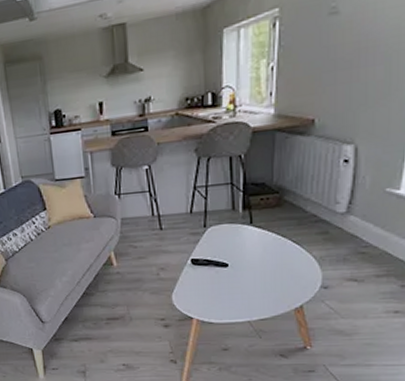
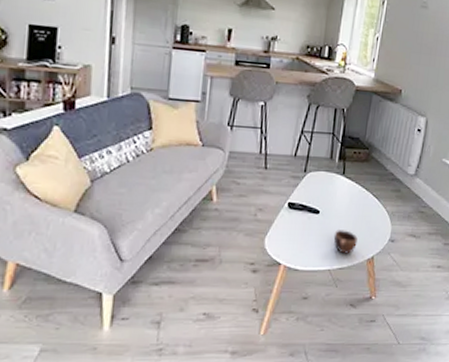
mug: none [249,280,279,305] -> present [333,230,358,254]

